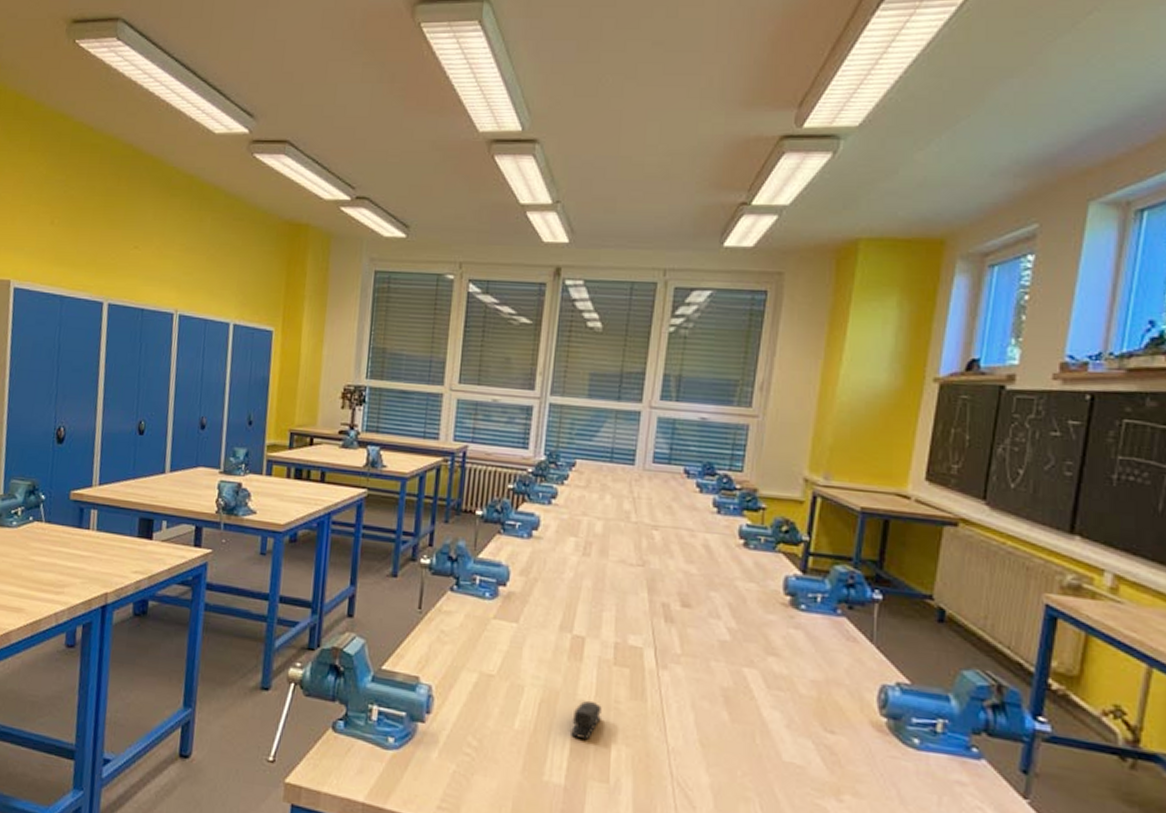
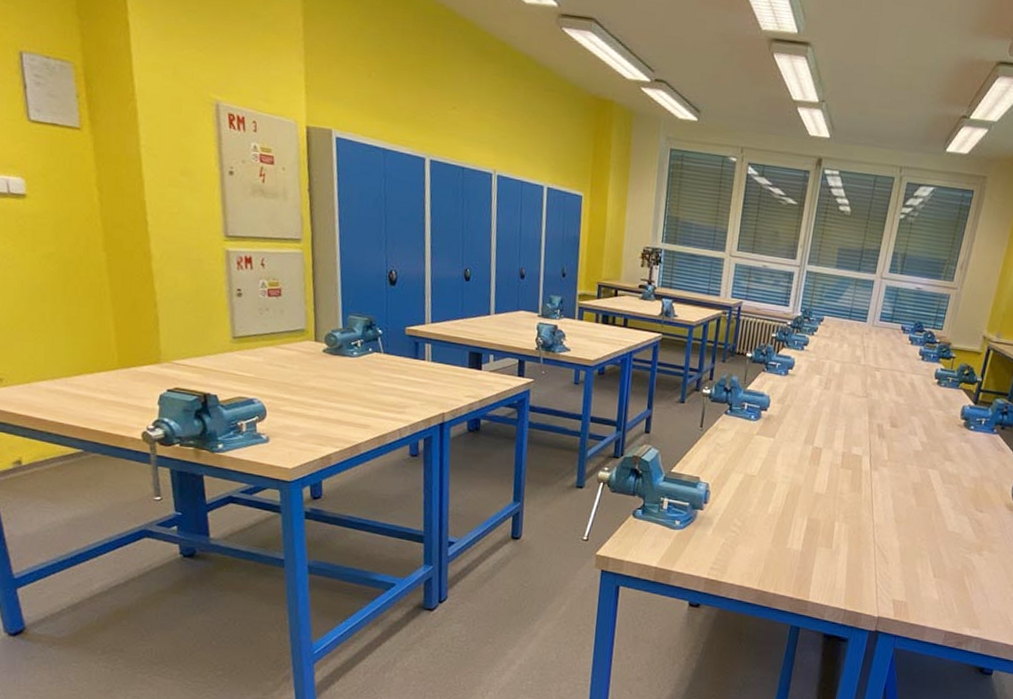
stapler: present [571,700,602,740] -> none [808,492,831,519]

